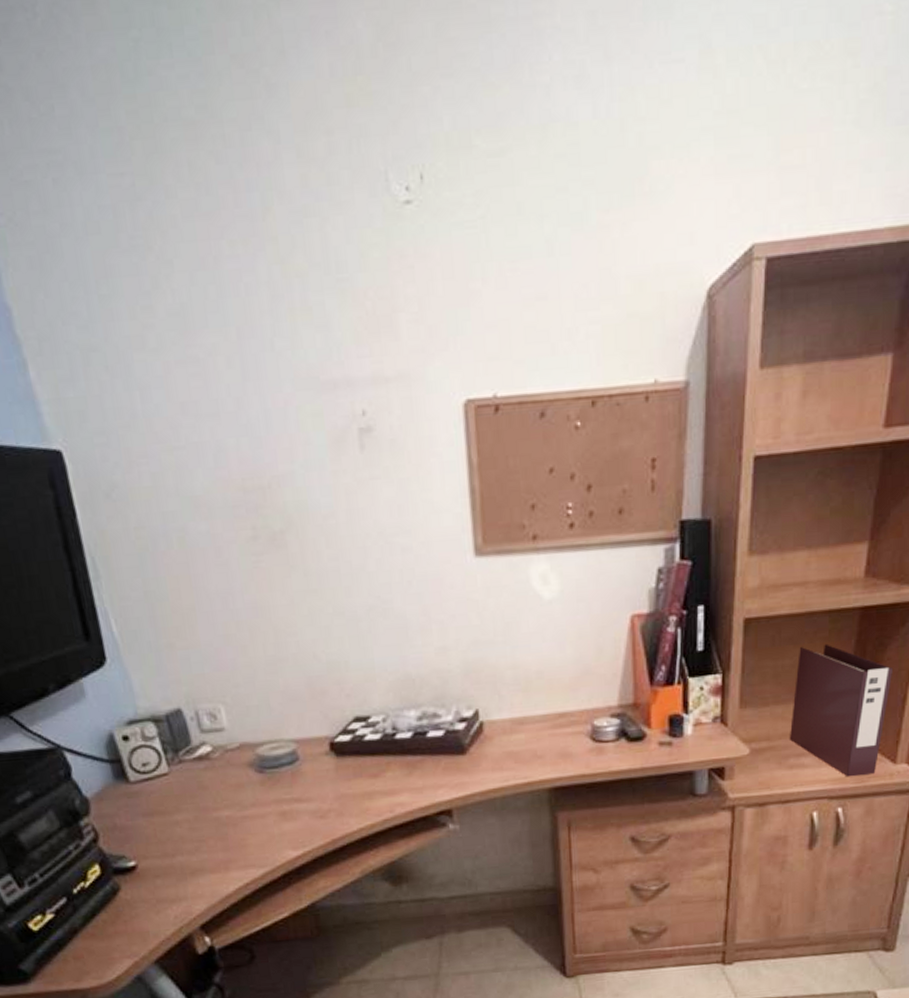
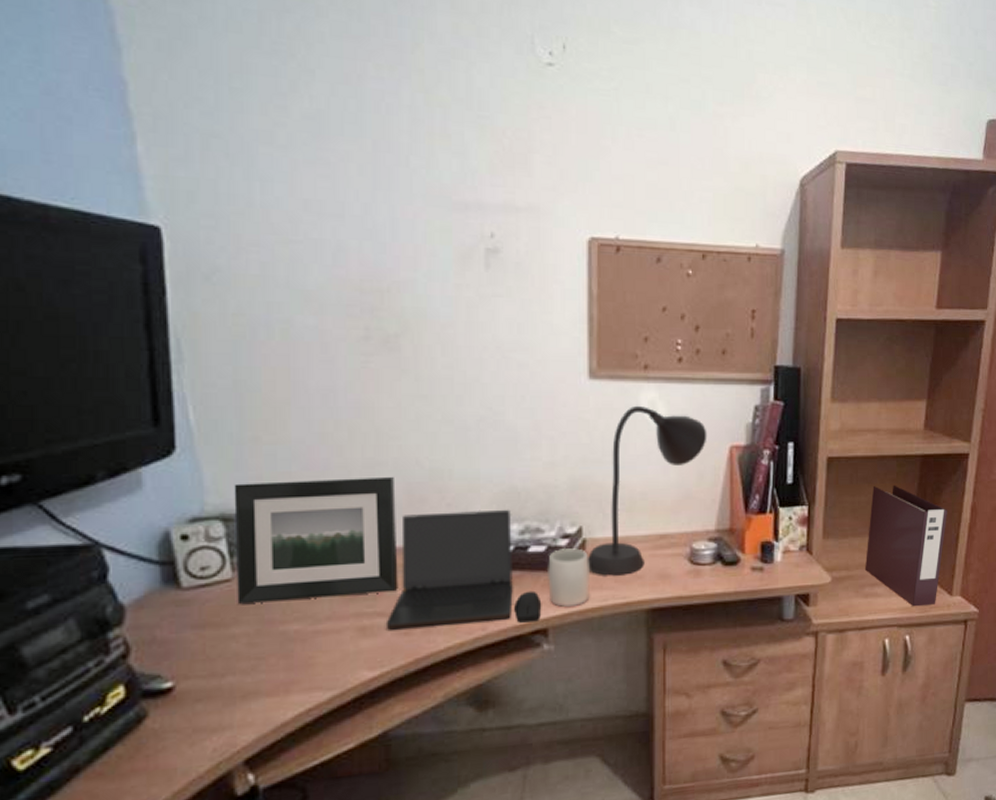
picture frame: none [158,673,311,794] -> present [234,477,398,604]
laptop: none [302,696,416,814] -> present [385,509,513,630]
computer mouse: none [418,774,445,805] -> present [514,590,542,623]
mug: none [446,731,491,788] -> present [546,547,591,607]
desk lamp: none [486,580,606,757] -> present [588,406,707,576]

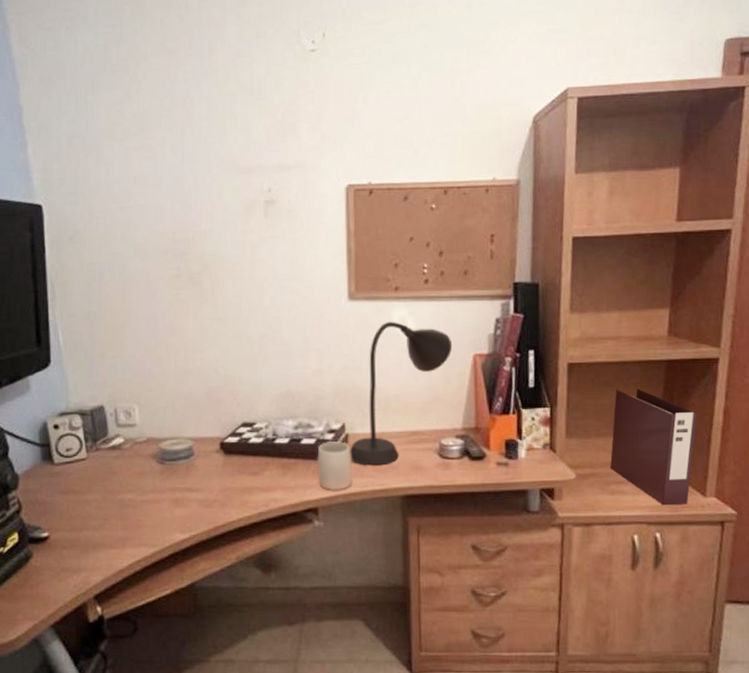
picture frame: present [234,477,398,604] -> none [88,383,202,477]
laptop: present [385,509,513,630] -> none [193,408,289,502]
computer mouse: present [514,590,542,623] -> none [291,476,313,502]

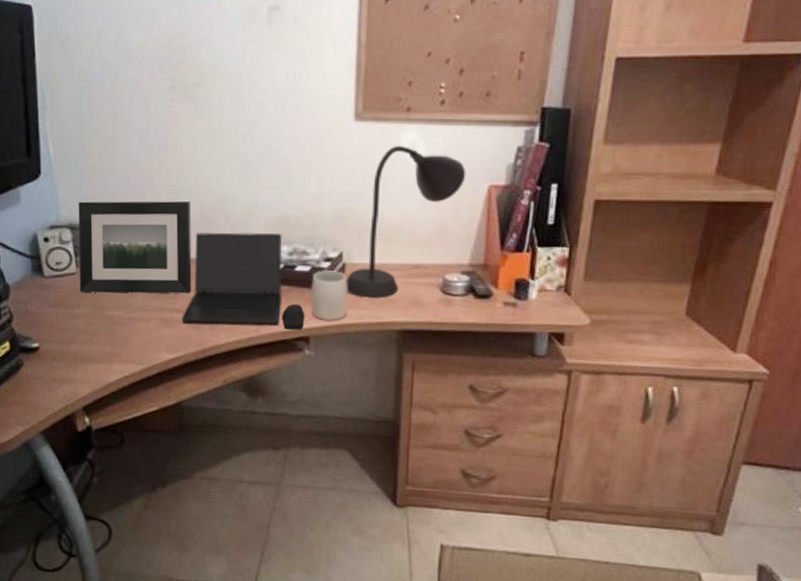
picture frame: none [88,383,202,477] -> present [78,201,192,294]
laptop: none [193,408,289,502] -> present [181,232,283,326]
computer mouse: none [291,476,313,502] -> present [282,303,305,330]
binder: present [610,388,697,506] -> none [631,231,738,360]

